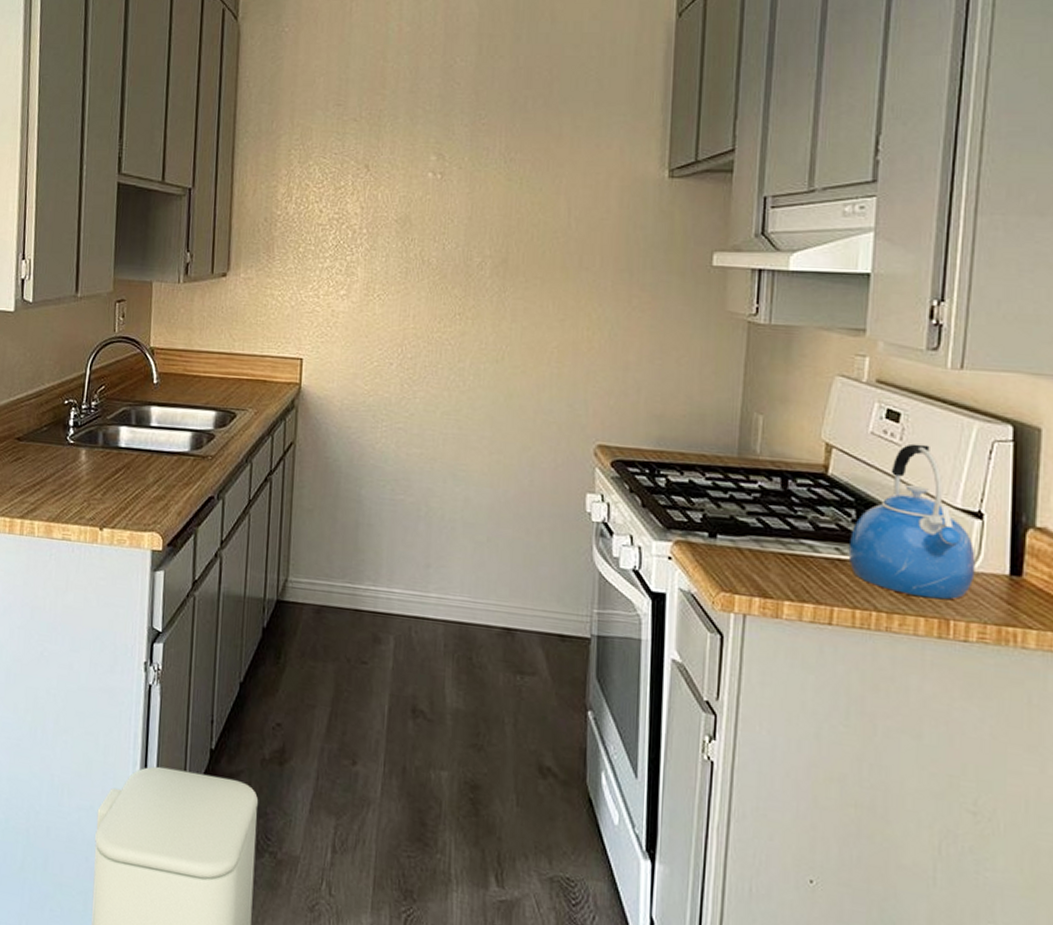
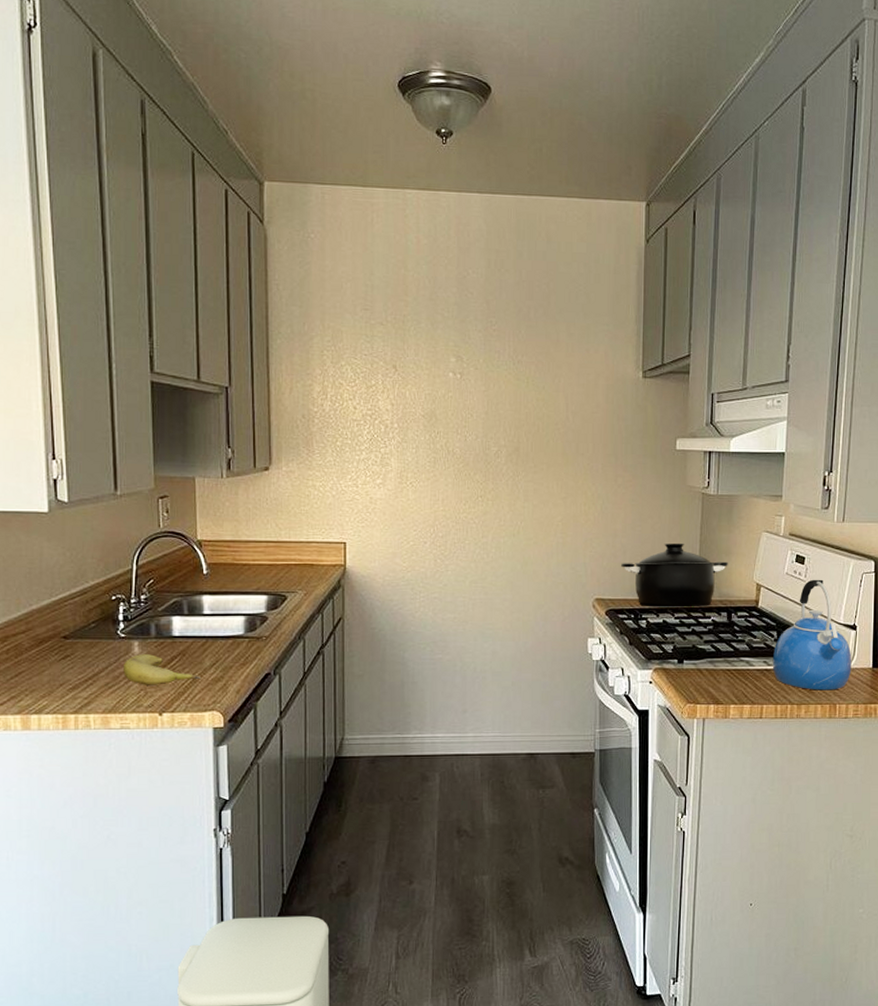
fruit: none [69,463,144,498] -> present [124,654,202,685]
saucepan: none [634,382,784,467] -> present [621,543,728,606]

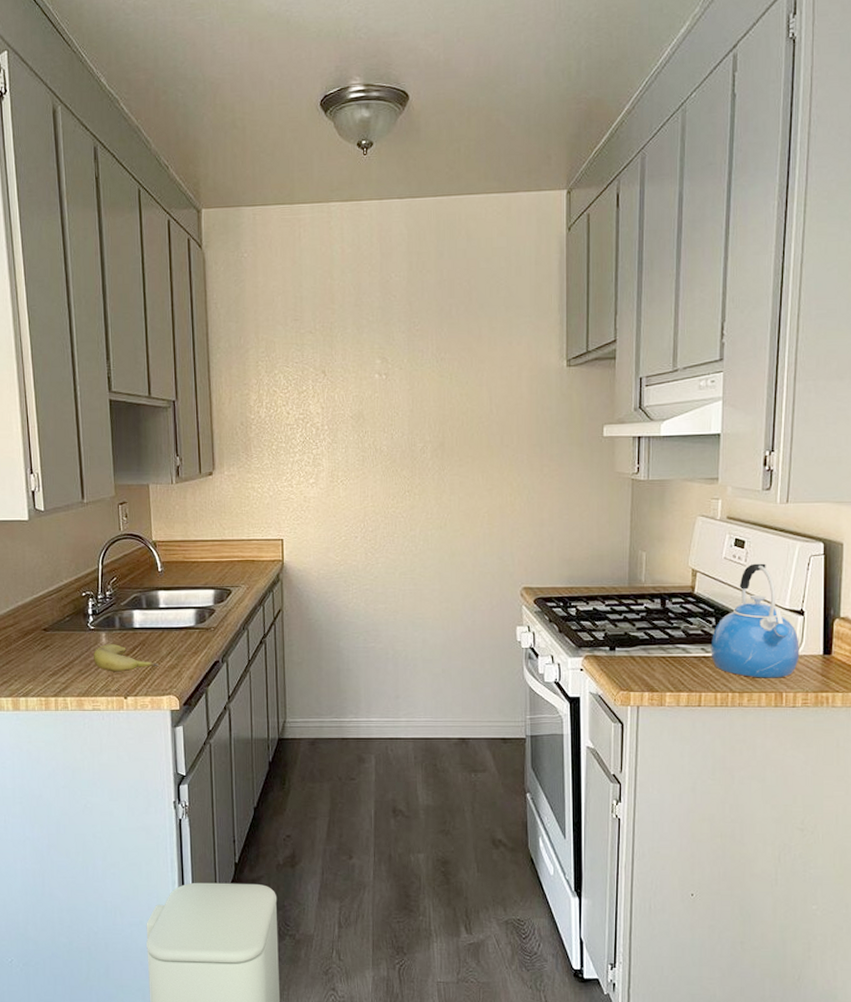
saucepan: present [621,543,728,606] -> none [549,530,661,594]

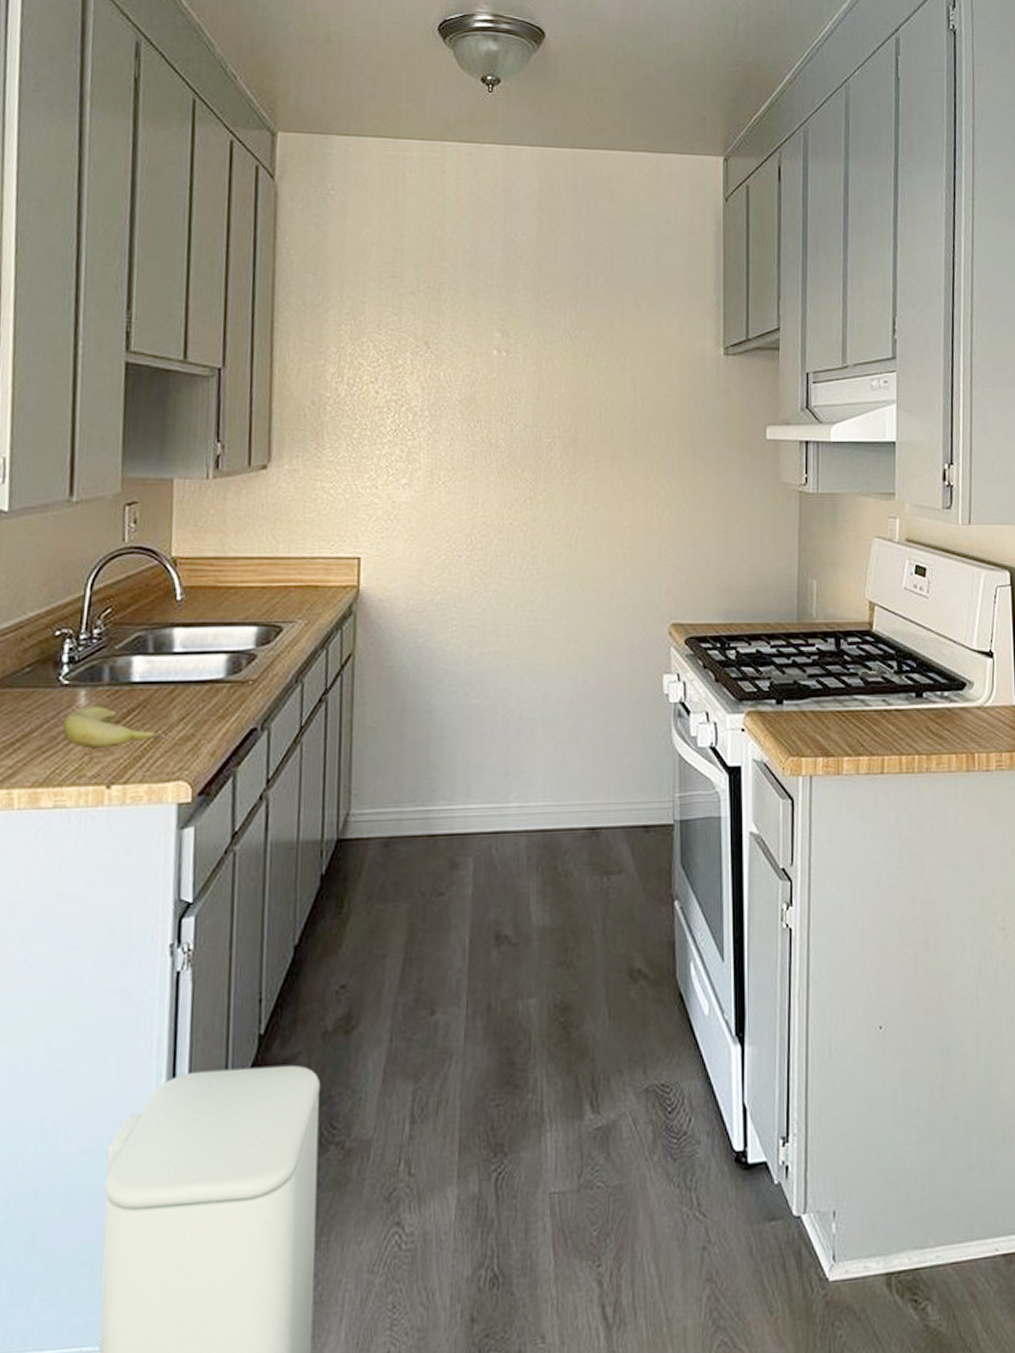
kettle: present [711,563,800,678] -> none [892,595,991,736]

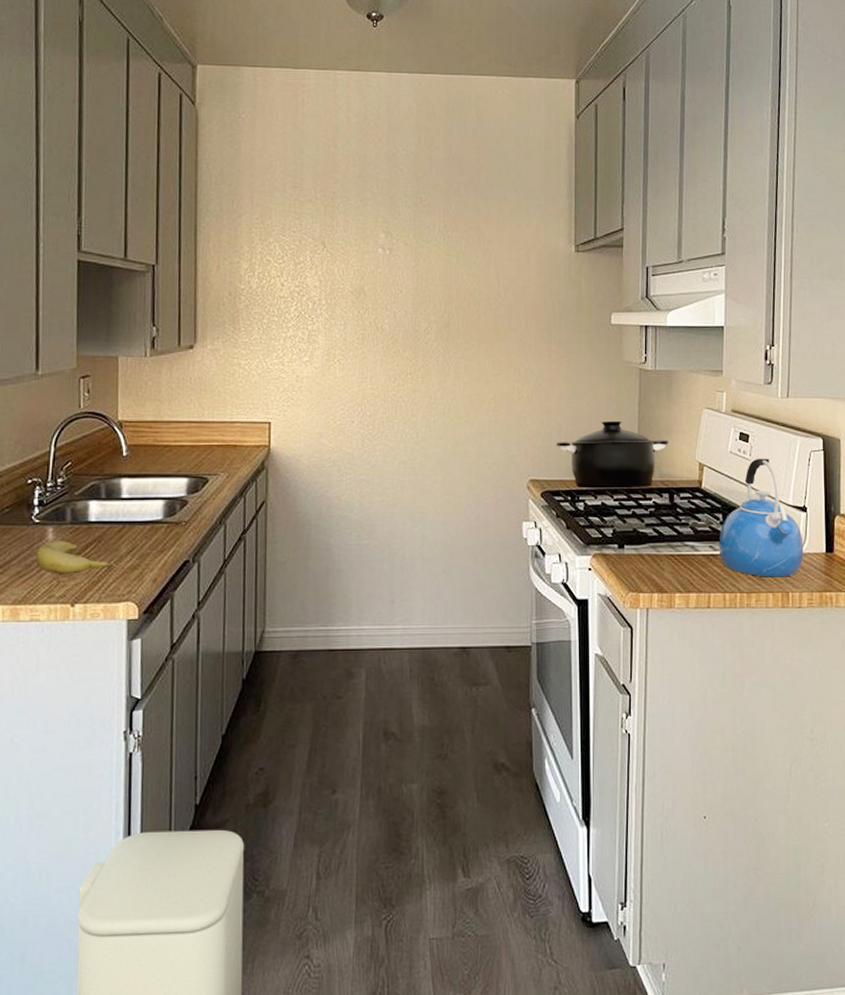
saucepan: none [703,552,834,632] -> present [556,420,668,487]
kettle: none [892,595,991,736] -> present [718,458,804,577]

